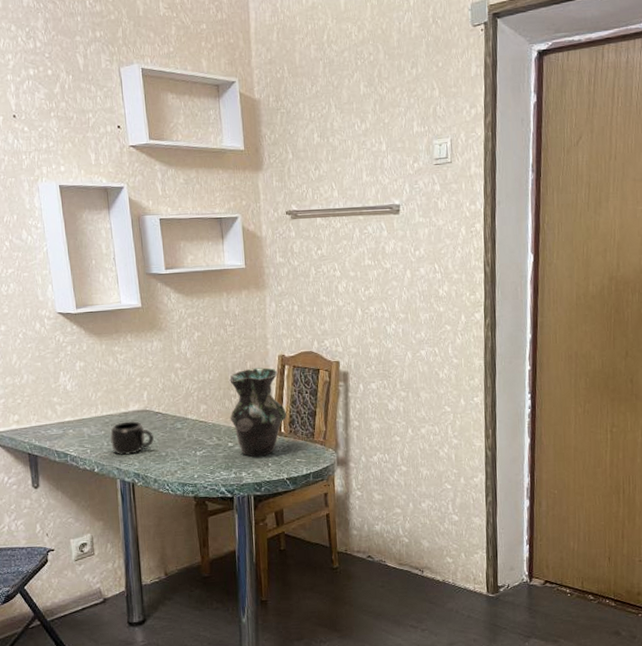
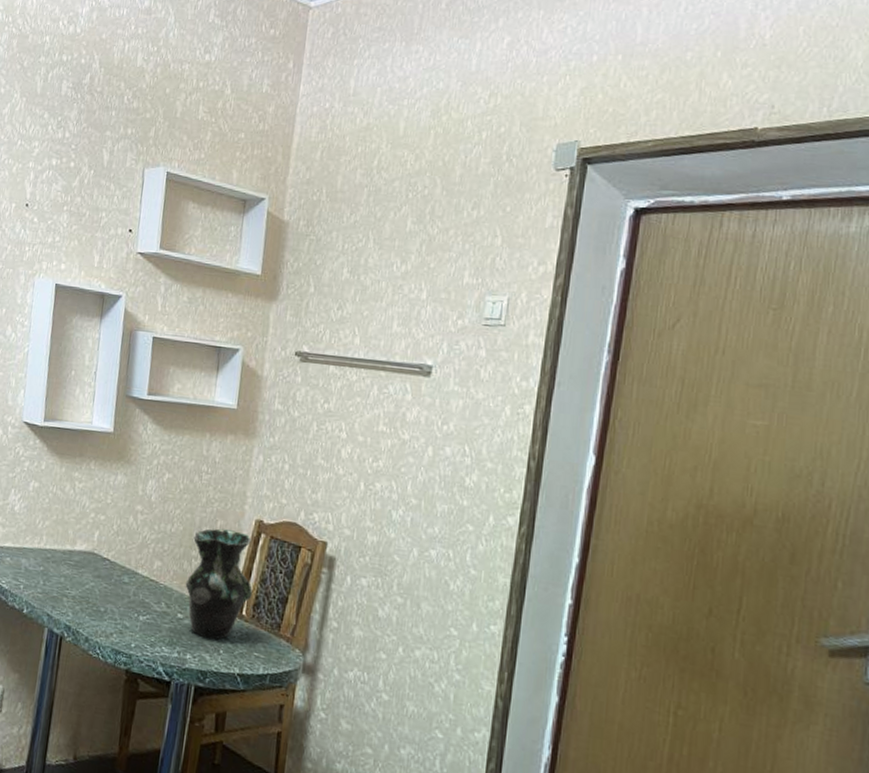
mug: present [109,420,154,455] -> none [47,561,96,602]

